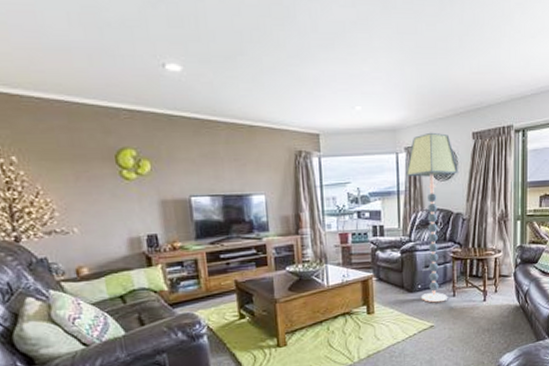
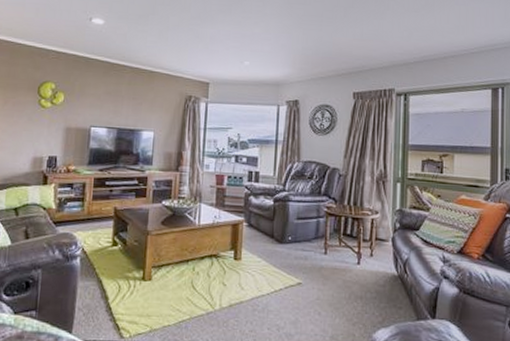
floor lamp: present [406,132,458,303] -> none [285,89,337,259]

